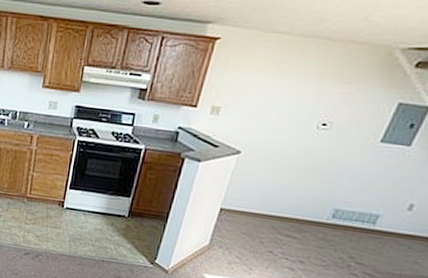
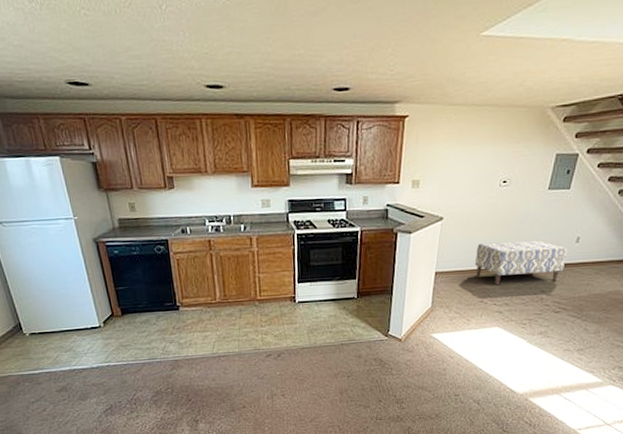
bench: none [269,187,395,250] -> present [474,240,568,285]

